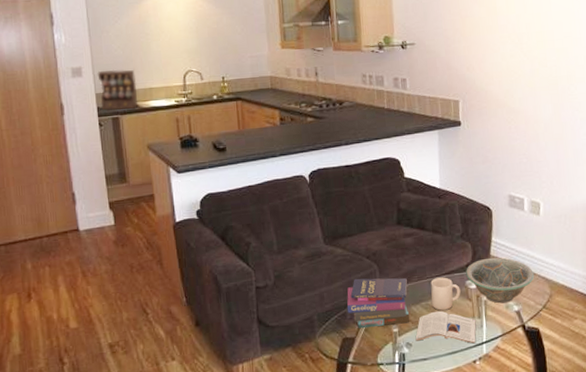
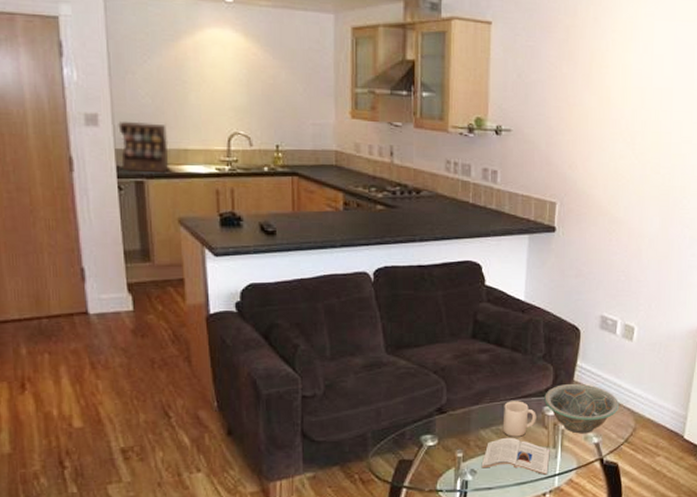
books: present [347,277,410,329] -> none [406,395,477,451]

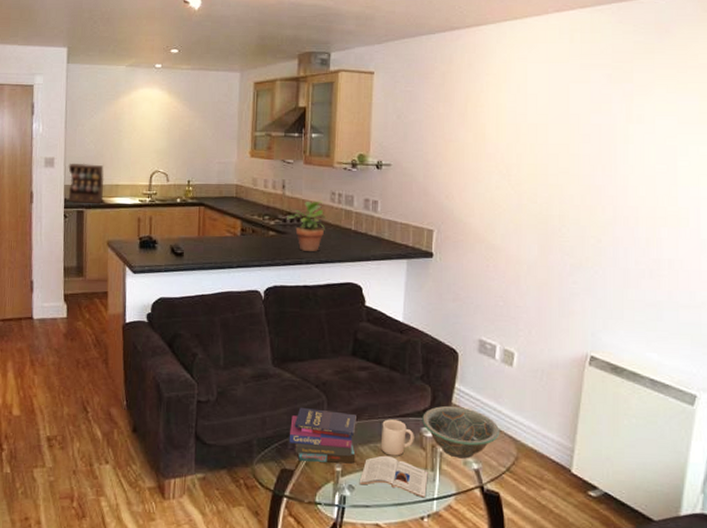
potted plant: none [397,170,441,228] -> present [287,200,327,252]
books: none [406,395,477,451] -> present [289,407,356,464]

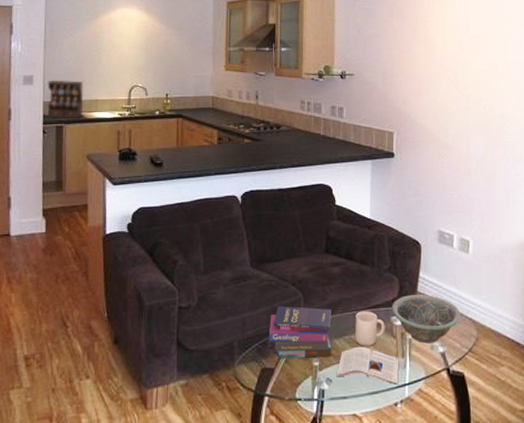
potted plant: present [287,200,327,252] -> none [261,109,297,157]

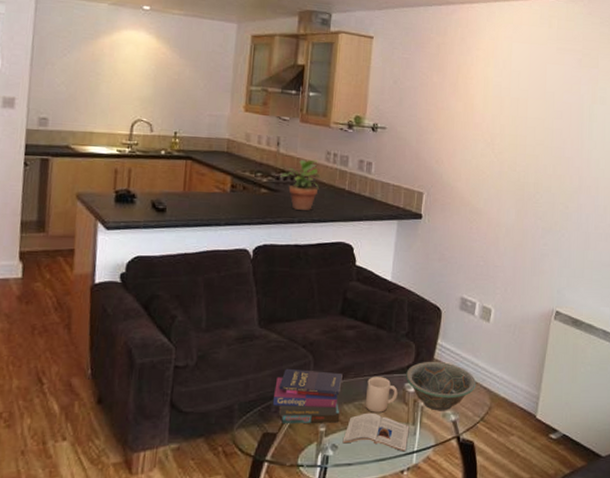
spice rack: present [47,80,84,120] -> none [30,106,77,153]
potted plant: none [261,109,297,157] -> present [280,159,321,211]

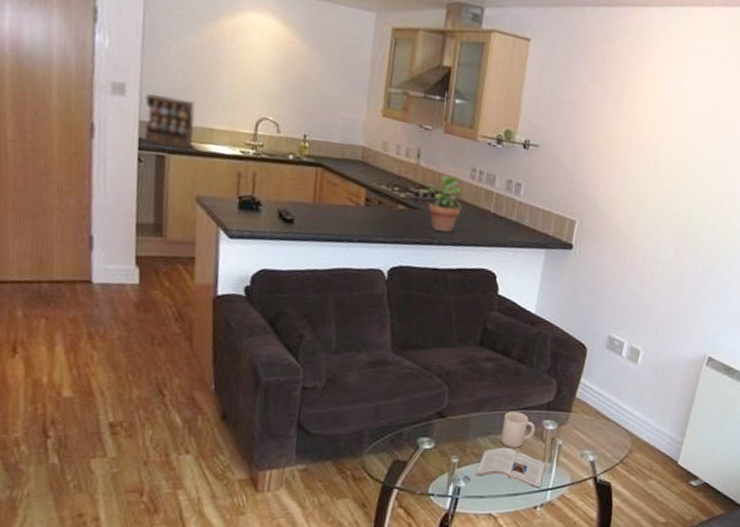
spice rack: none [30,106,77,153] -> present [144,94,195,150]
books: present [272,368,343,424] -> none [404,396,479,455]
decorative bowl: present [406,361,477,411] -> none [545,399,618,451]

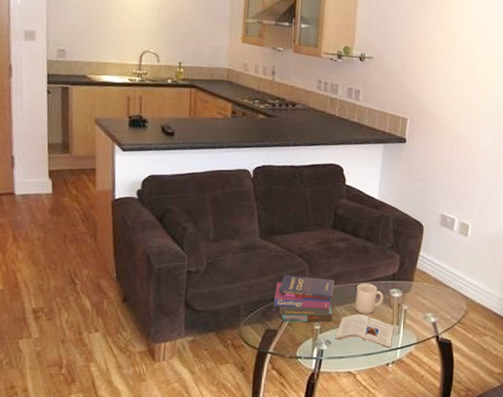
spice rack: present [144,94,195,150] -> none [51,38,91,82]
books: none [404,396,479,455] -> present [273,274,335,323]
potted plant: present [420,174,464,233] -> none [276,87,313,135]

